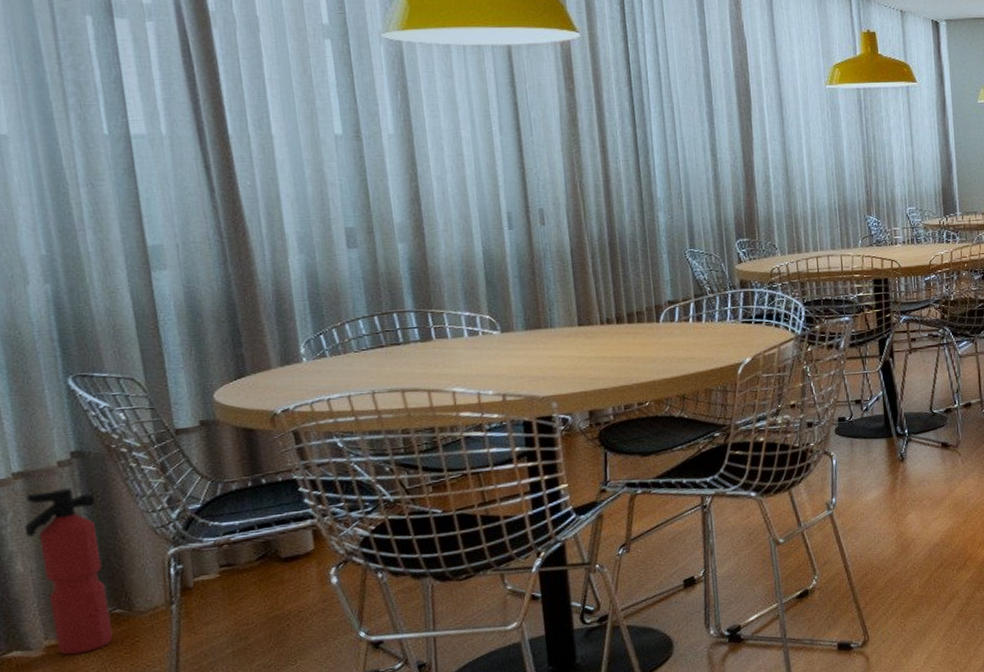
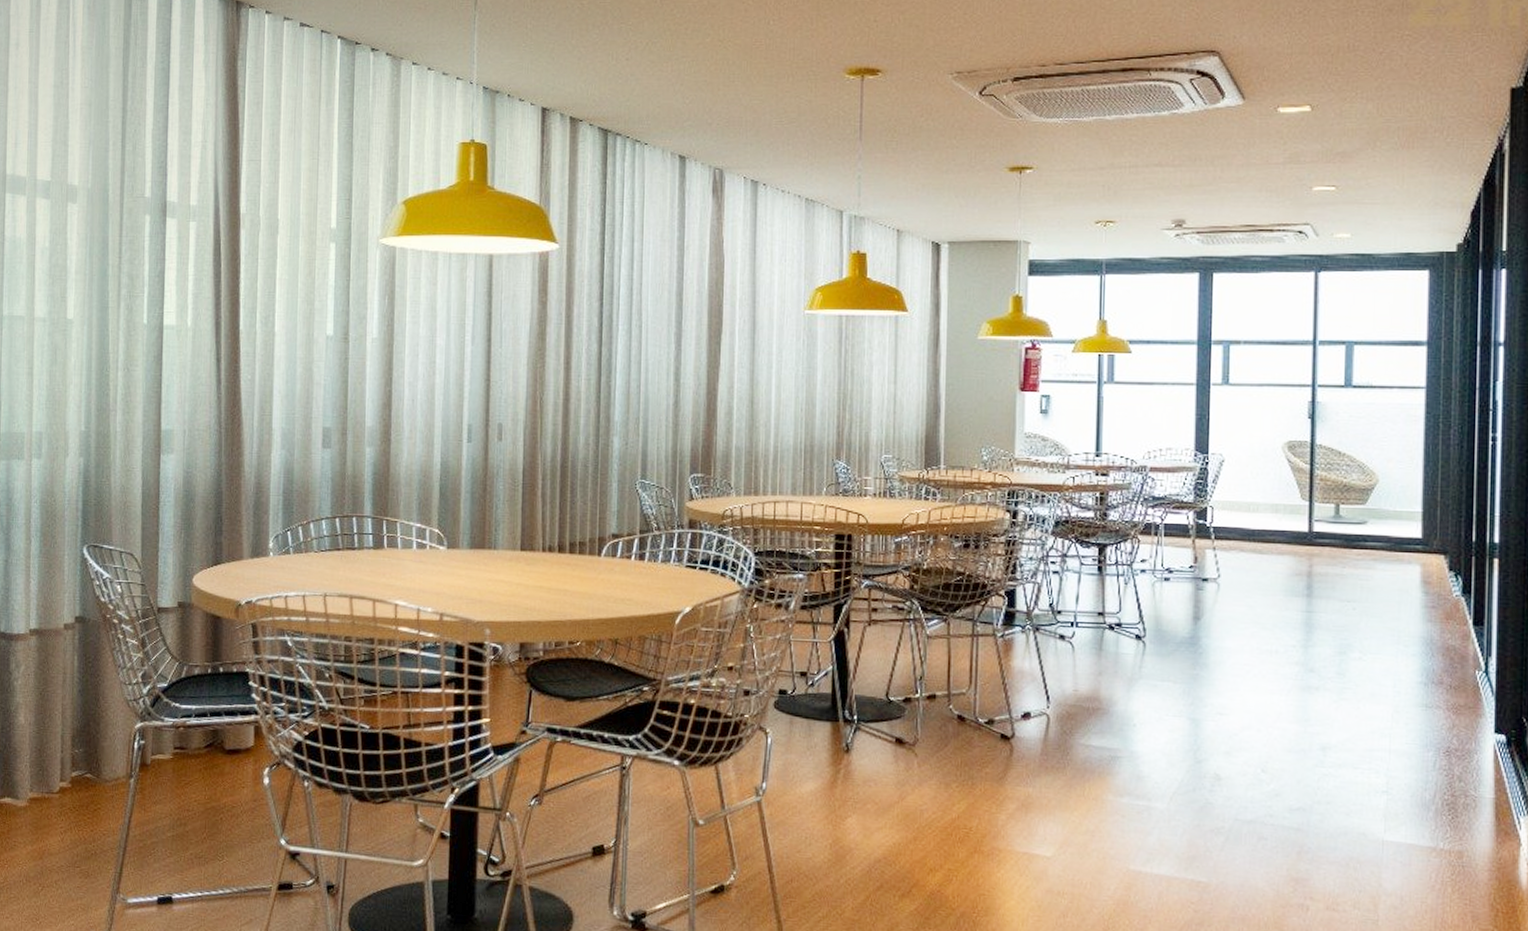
fire extinguisher: present [24,488,113,655] -> none [30,650,86,811]

